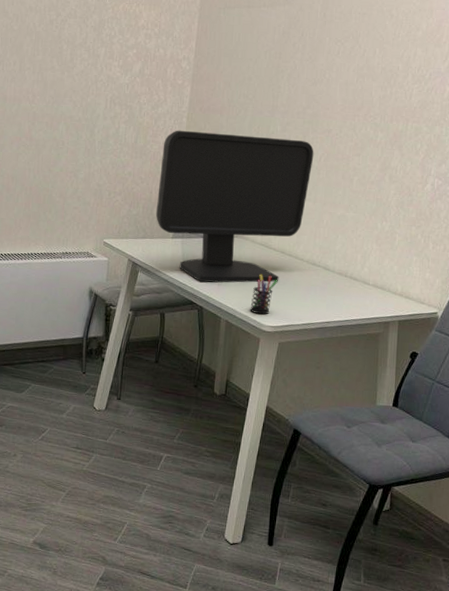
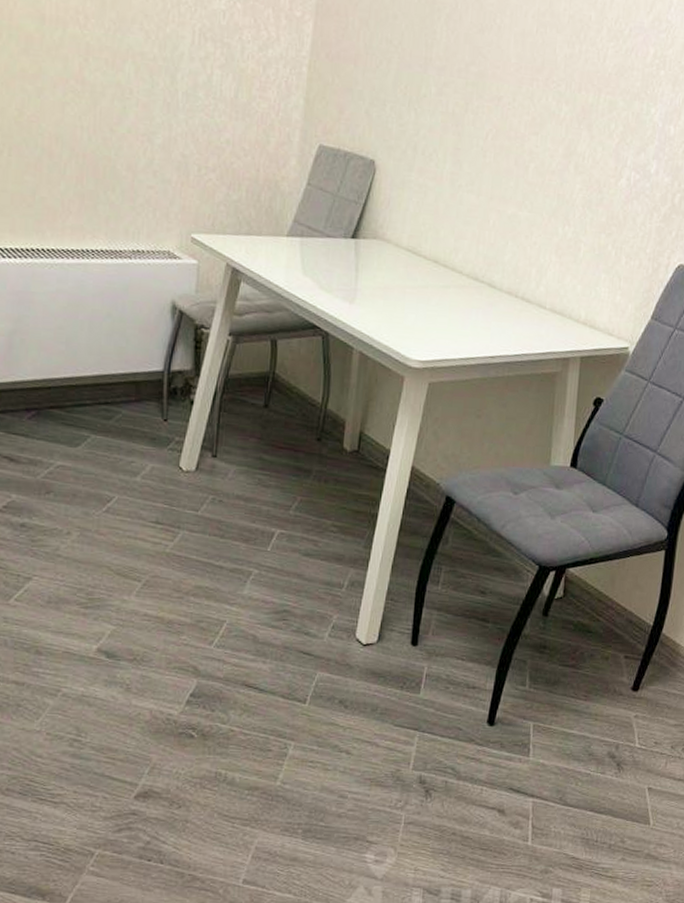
monitor: present [156,130,314,283] -> none [265,83,479,302]
pen holder: present [250,274,278,315] -> none [391,290,429,345]

